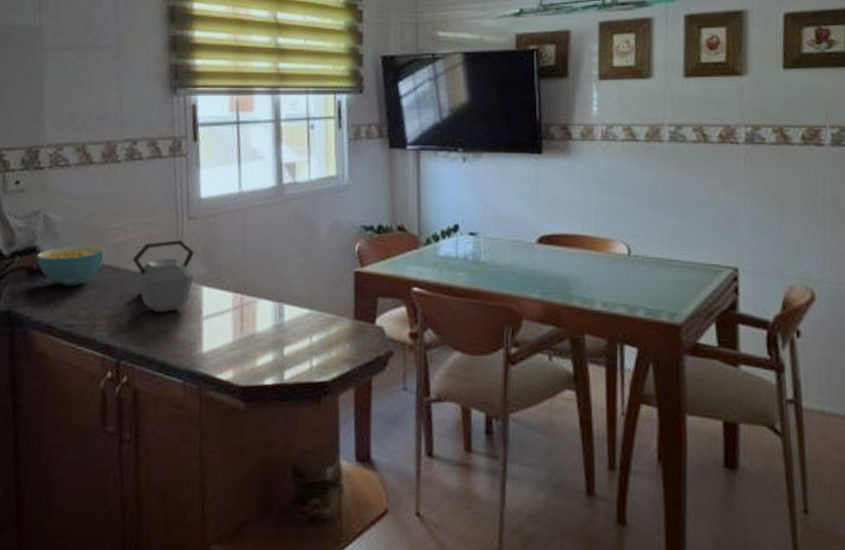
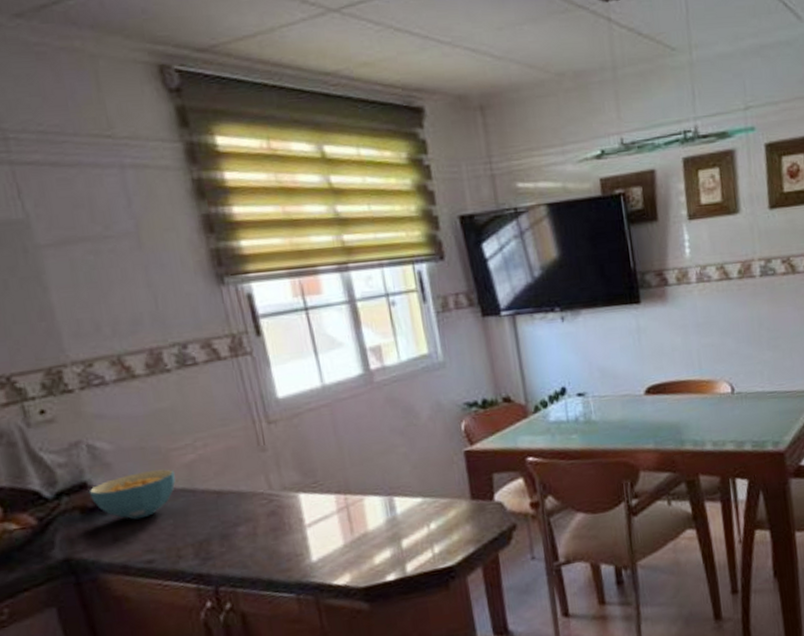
kettle: present [132,239,194,313] -> none [209,447,287,530]

